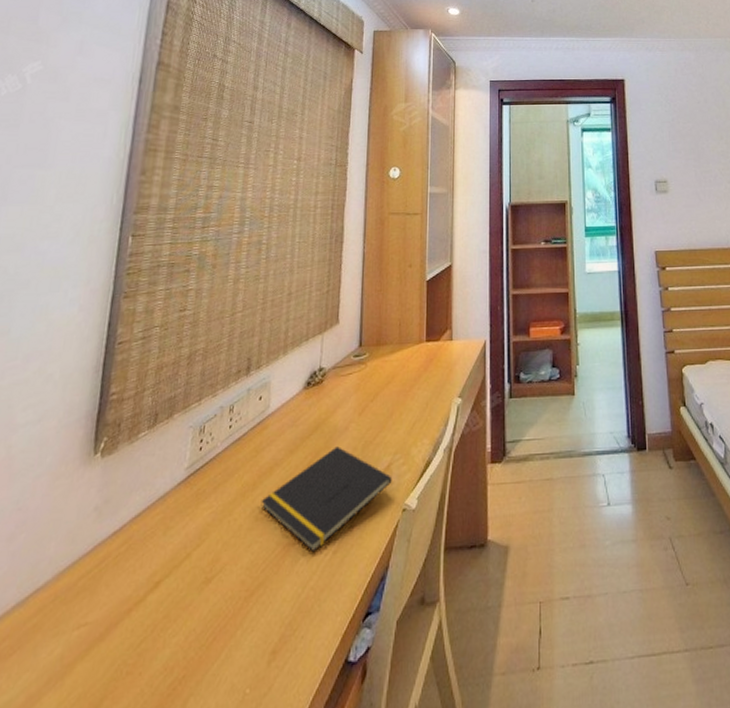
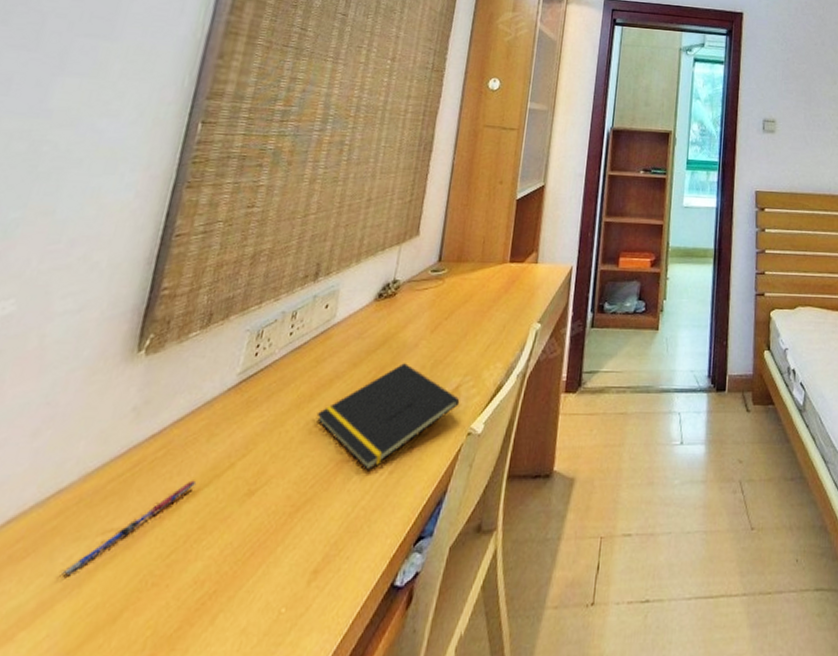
pen: none [45,572,158,669] -> present [62,480,197,575]

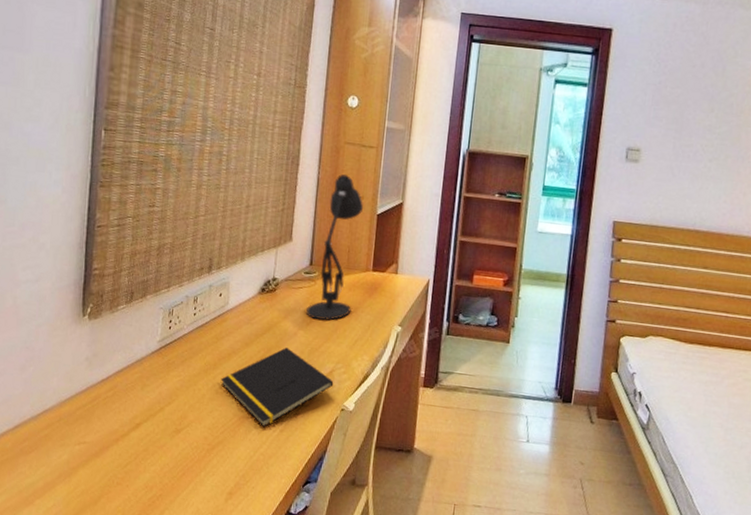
pen: present [62,480,197,575] -> none [56,416,138,468]
desk lamp: none [431,159,502,325] -> present [306,174,364,321]

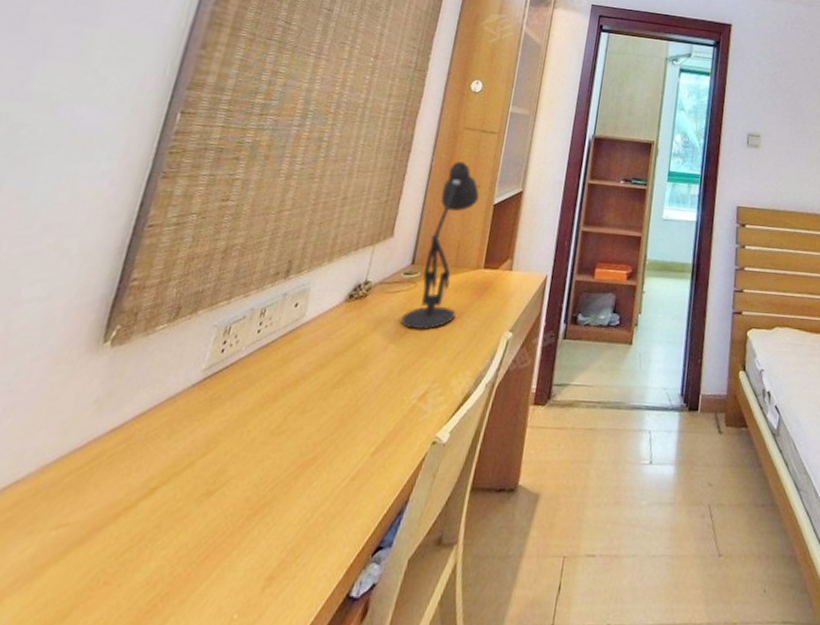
notepad: present [220,347,334,428] -> none [280,367,427,477]

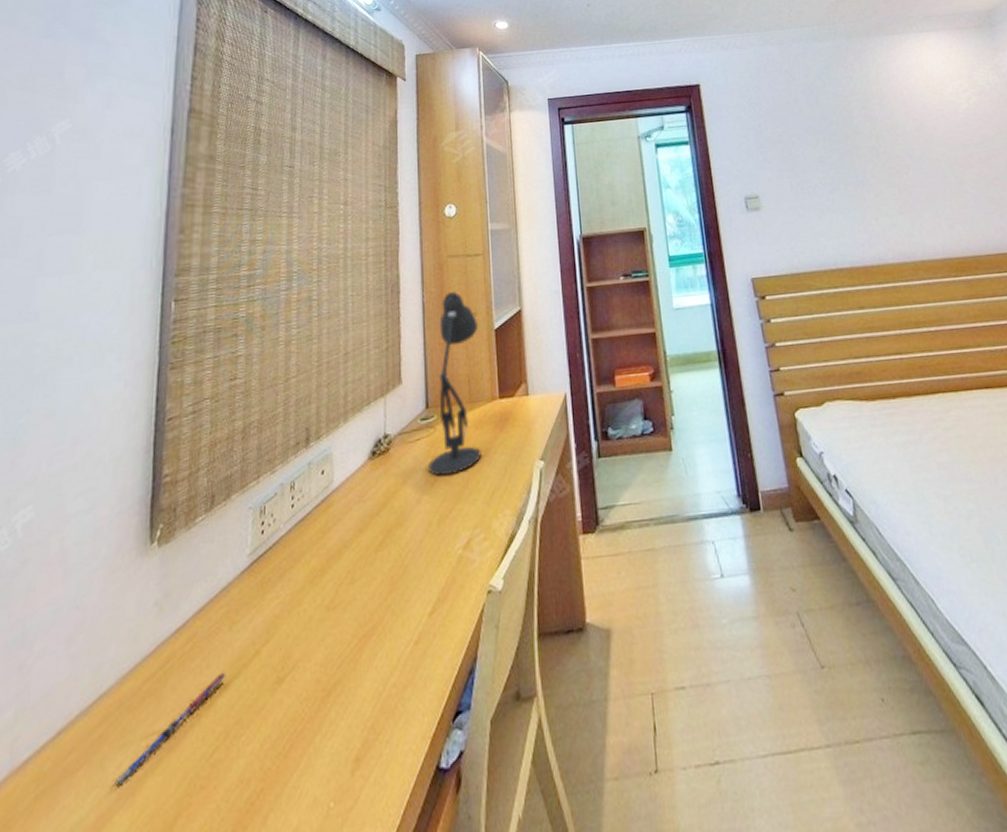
pen: none [13,477,155,569] -> present [115,672,227,784]

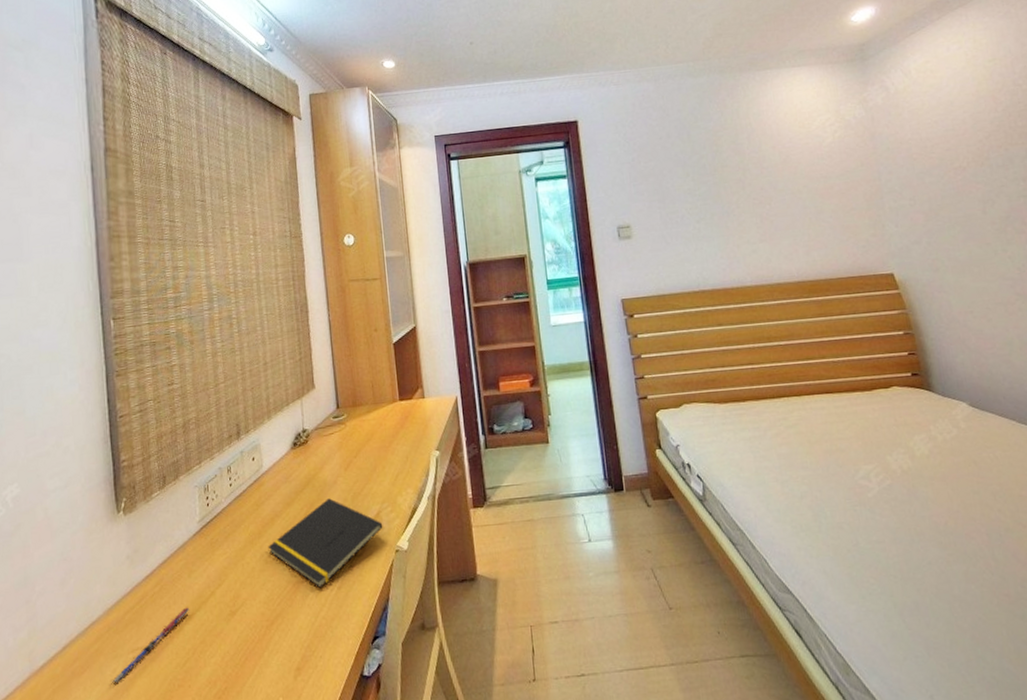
notepad: none [331,522,474,645] -> present [268,498,383,589]
desk lamp: present [429,292,482,476] -> none [342,311,386,462]

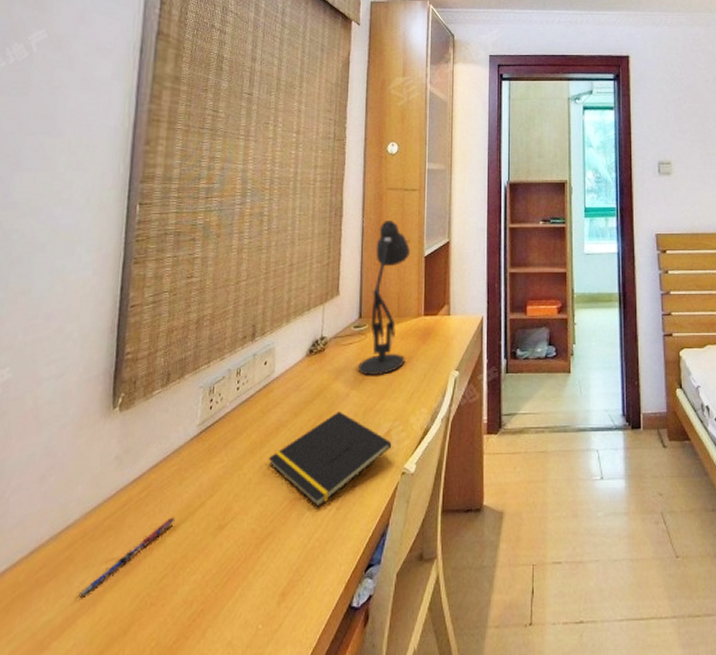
desk lamp: none [342,311,386,462] -> present [358,221,411,375]

